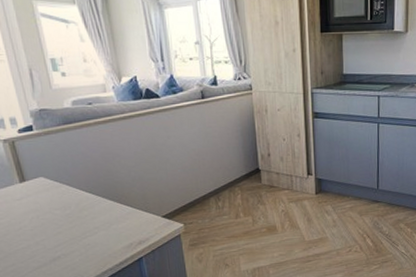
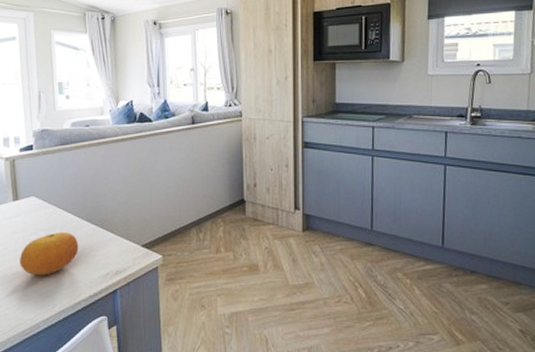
fruit: none [37,208,98,251] -> present [20,231,79,276]

